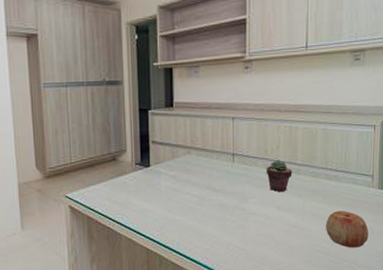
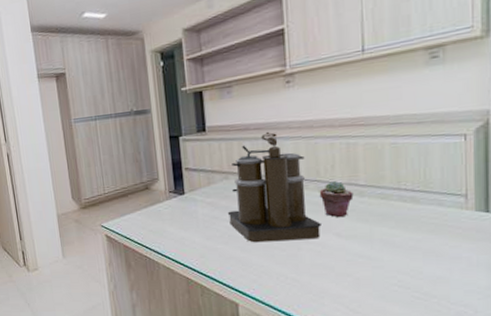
coffee maker: none [188,111,266,215] -> present [227,131,321,243]
apple: present [326,210,369,248] -> none [402,237,465,282]

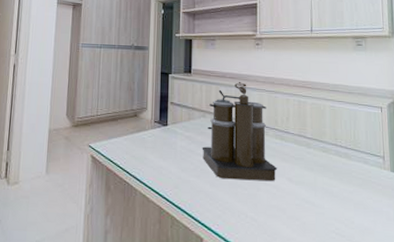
potted succulent: present [319,181,354,217] -> none [276,131,303,163]

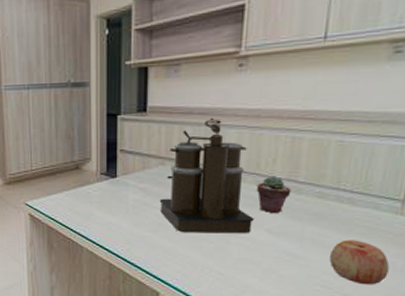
potted succulent: none [276,131,303,163] -> present [256,176,291,213]
apple: none [339,190,385,233] -> present [329,240,390,285]

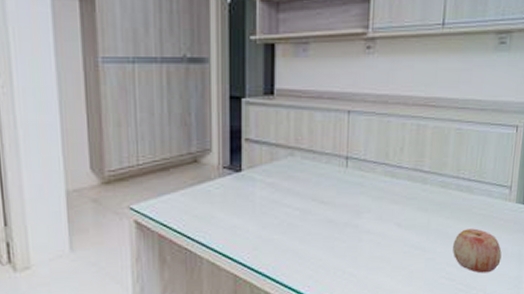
coffee maker: present [159,117,254,233] -> none [289,102,384,233]
potted succulent: present [256,176,291,213] -> none [386,166,418,205]

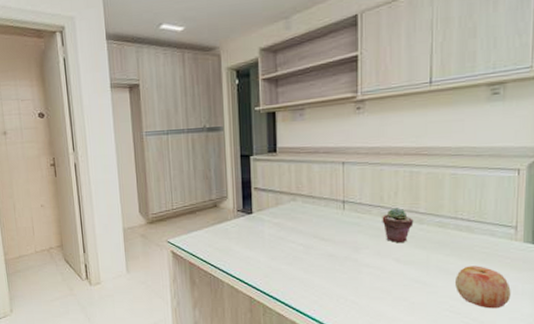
potted succulent: none [386,166,418,205] -> present [382,208,414,242]

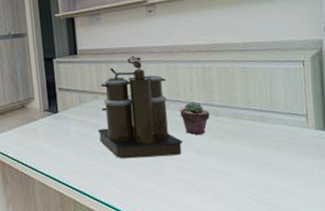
coffee maker: none [293,155,382,265] -> present [97,55,183,159]
apple: present [455,265,511,309] -> none [255,154,309,195]

